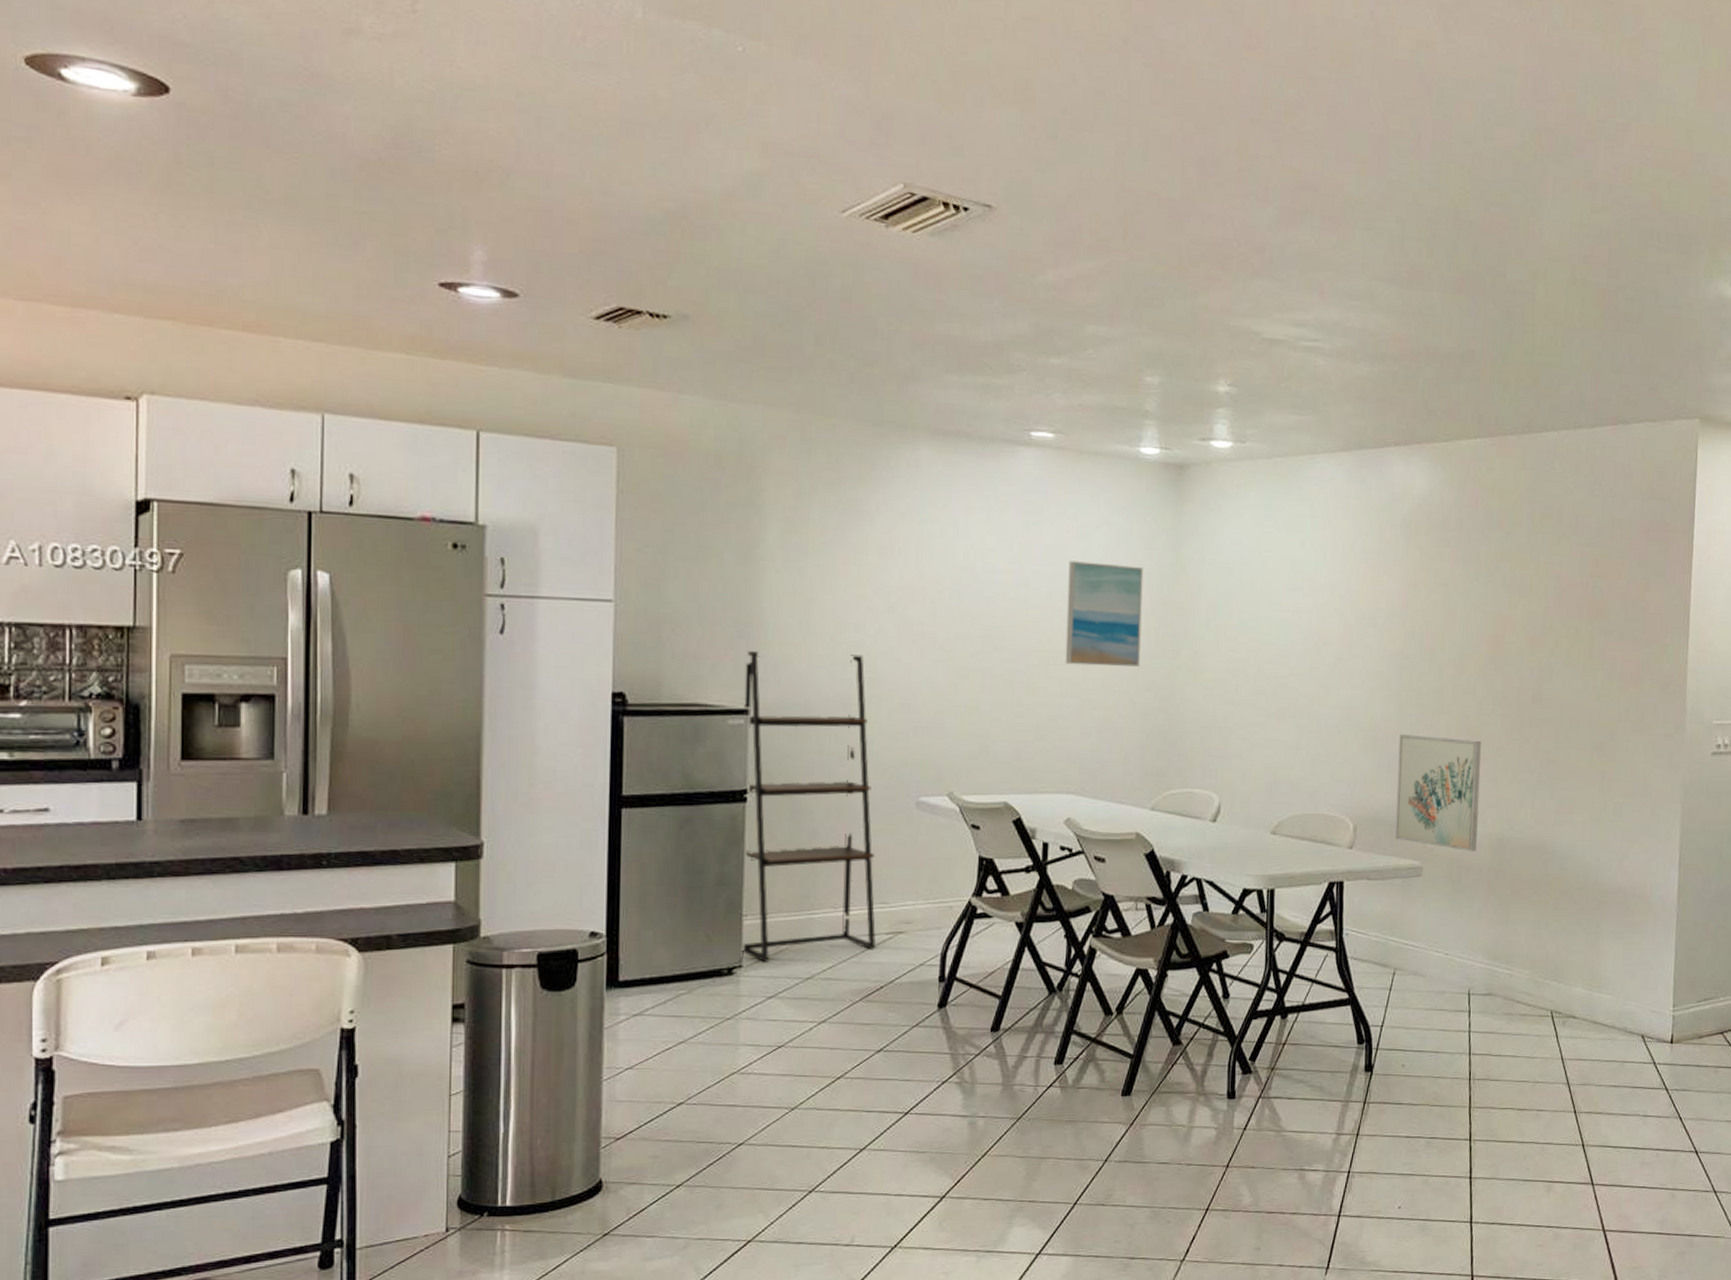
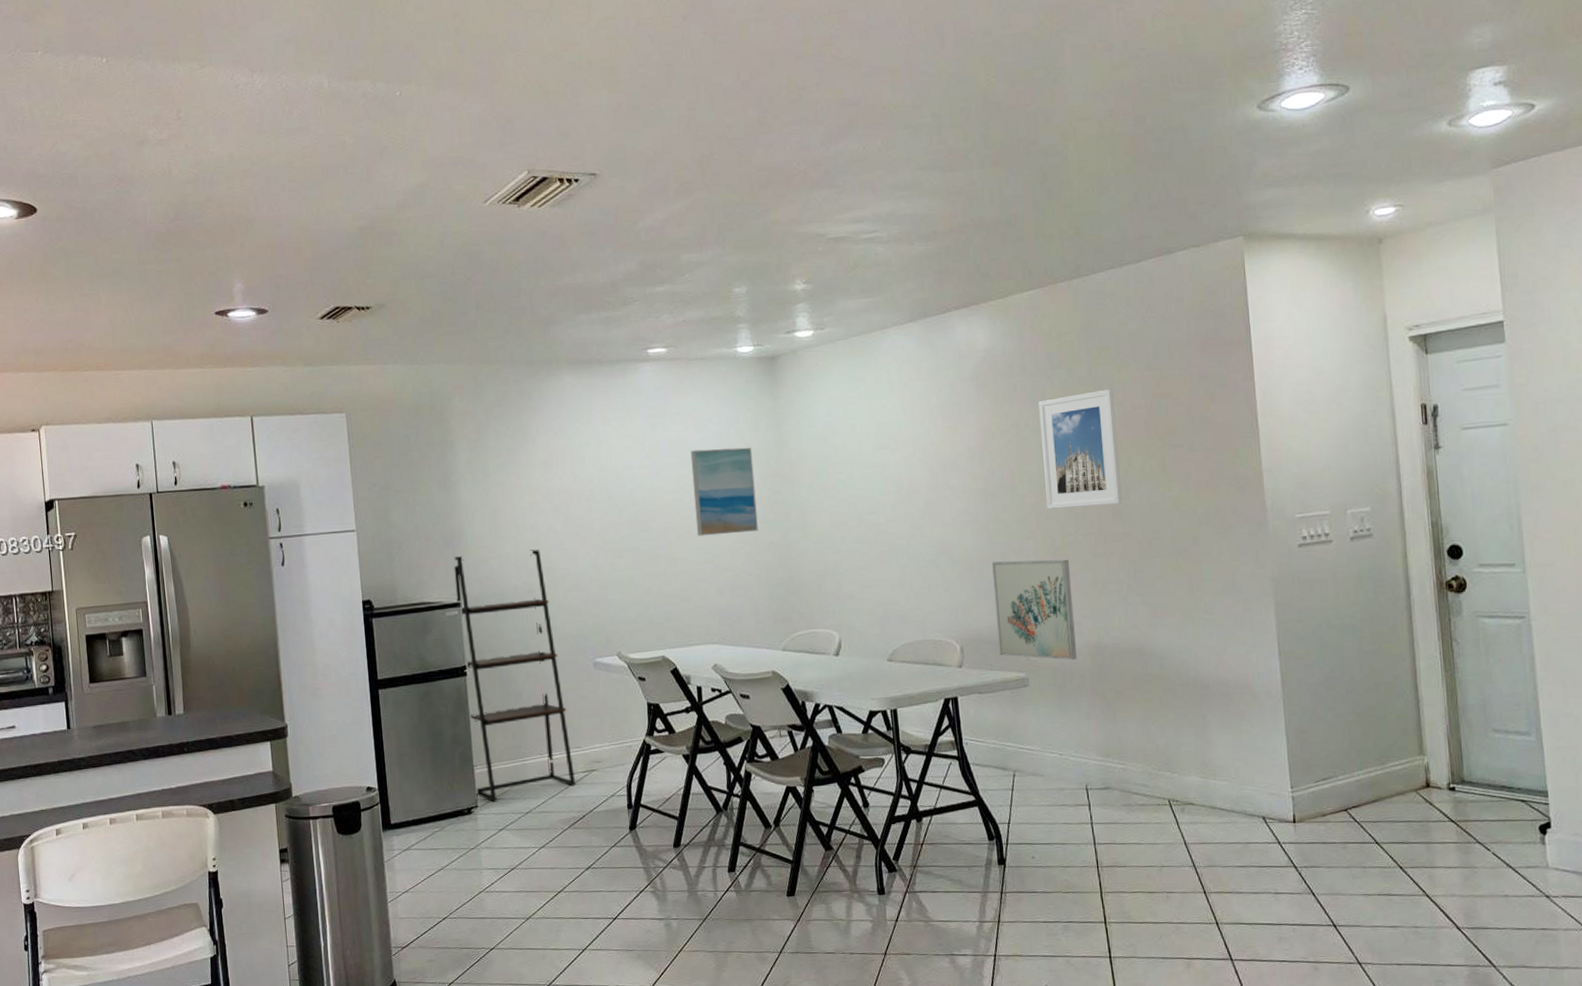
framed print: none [1466,560,1550,688] -> present [1038,388,1123,509]

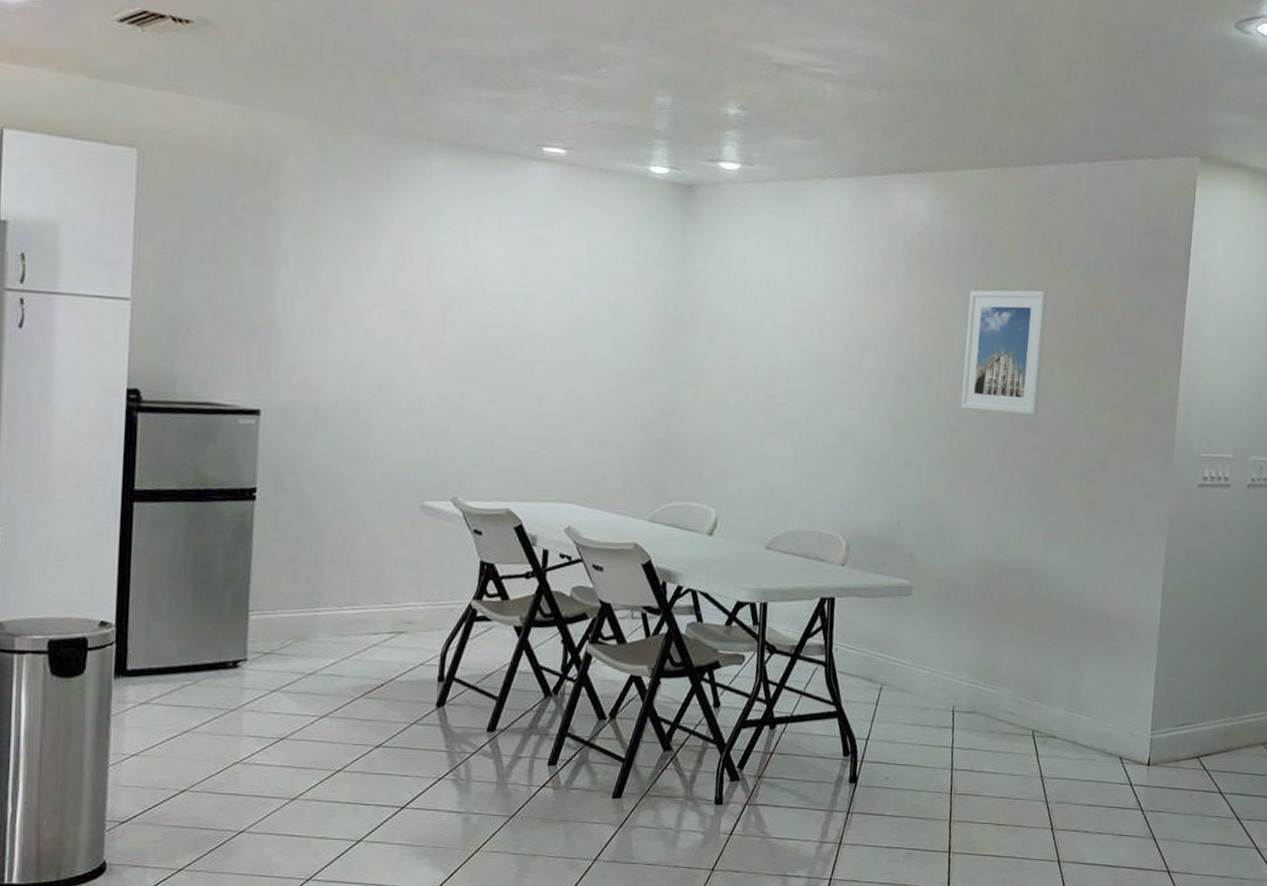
shelving unit: present [454,549,575,802] -> none [246,353,379,656]
wall art: present [690,447,758,537] -> none [570,275,650,381]
wall art: present [992,559,1077,661] -> none [887,455,974,574]

